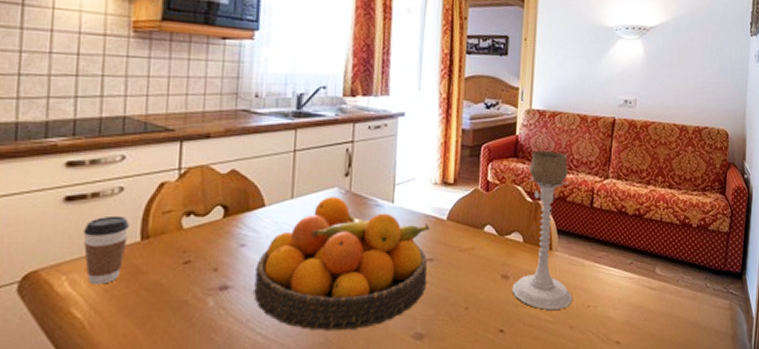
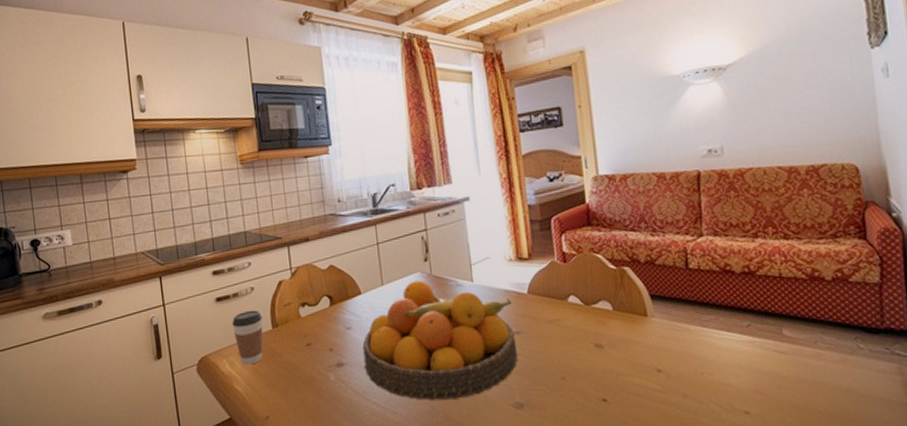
candle holder: present [512,150,572,310] -> none [606,214,681,378]

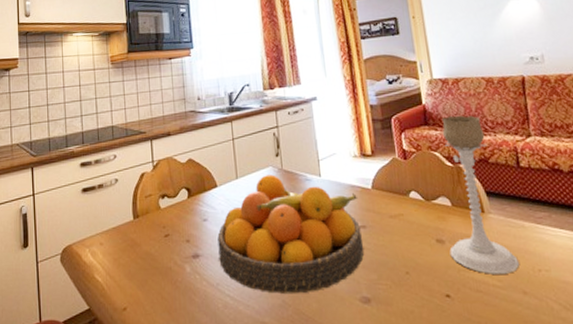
coffee cup: present [232,310,263,365] -> none [96,201,125,255]
candle holder: none [606,214,681,378] -> present [441,115,519,274]

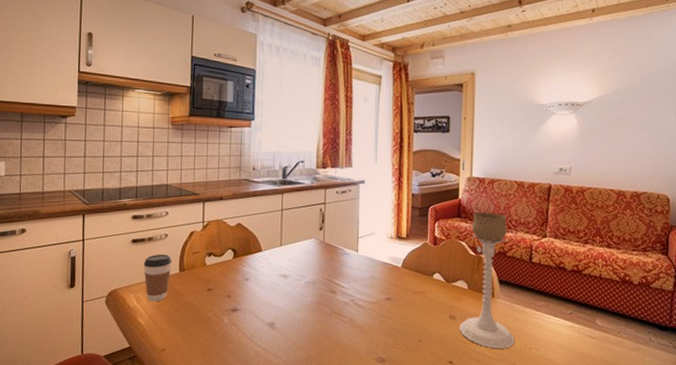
coffee cup: none [96,201,125,255] -> present [143,254,173,302]
fruit bowl: present [217,174,364,293] -> none [256,245,387,350]

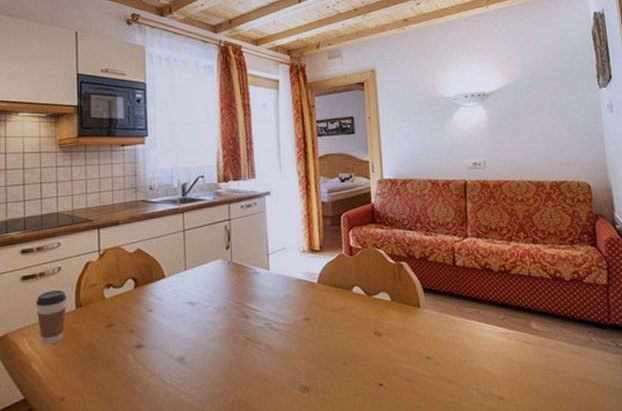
candle holder: present [459,211,515,349] -> none [385,215,447,365]

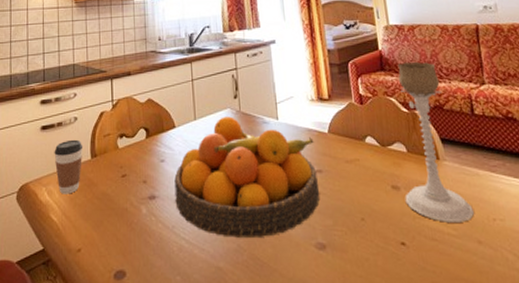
fruit bowl: none [162,267,306,383] -> present [174,116,320,238]
candle holder: none [385,215,447,365] -> present [397,61,474,222]

